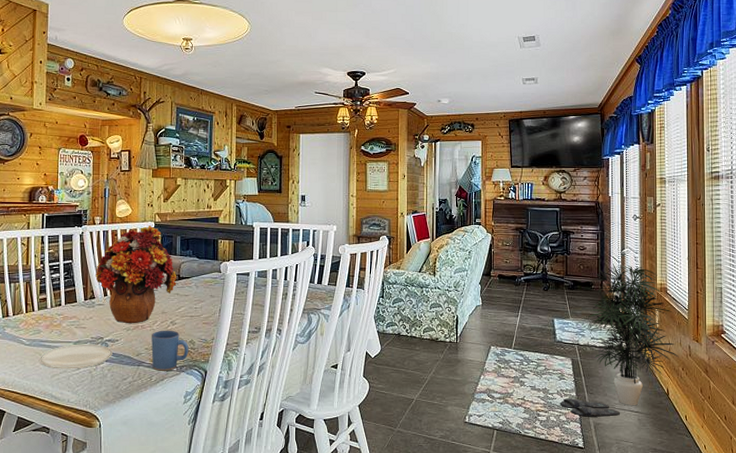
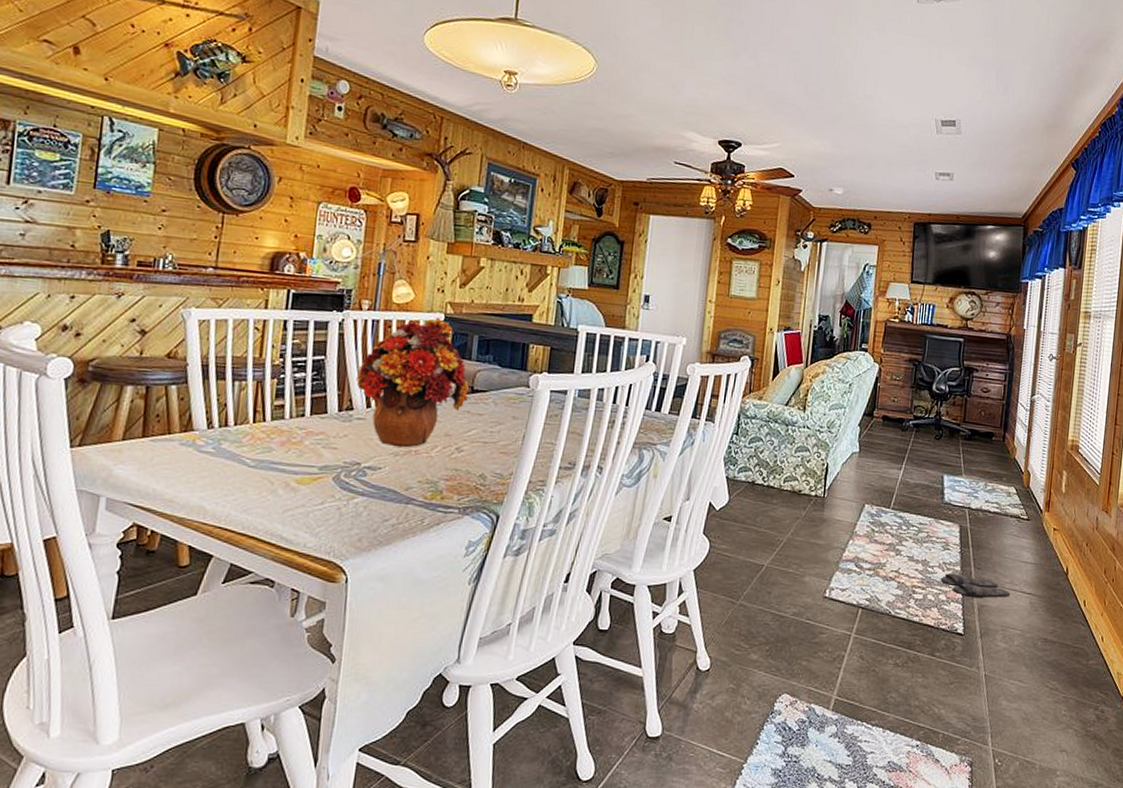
plate: present [38,344,113,369] -> none [266,469,372,504]
mug: present [151,330,189,371] -> none [425,458,478,513]
plant: present [586,263,679,406] -> none [981,412,1084,587]

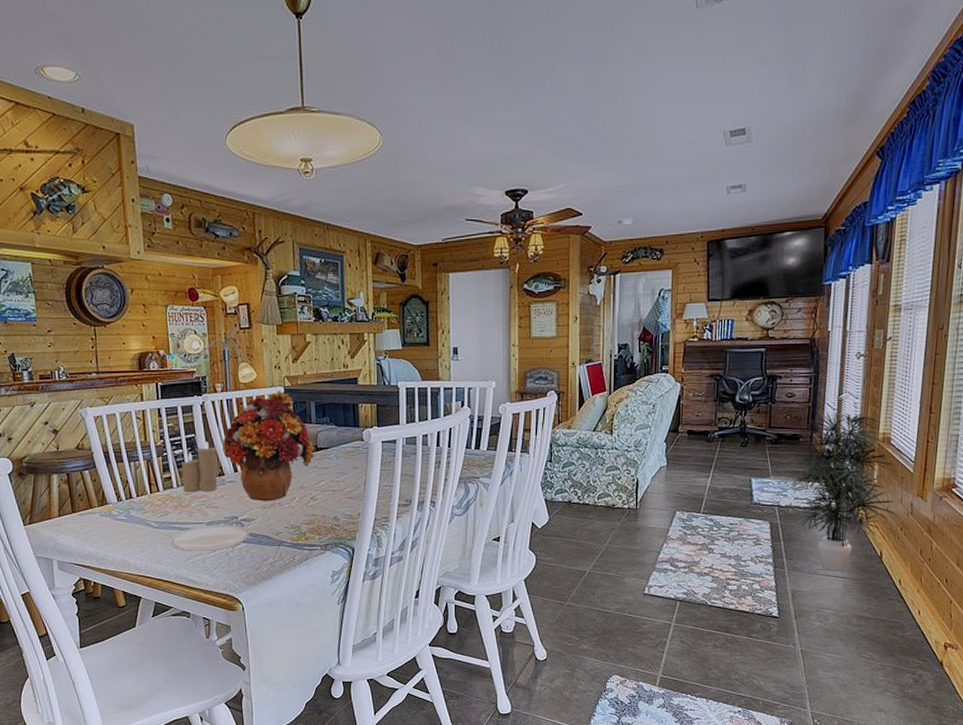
plate: none [266,469,372,504] -> present [170,524,250,552]
candle: none [297,366,348,429] -> present [182,441,218,493]
slippers: present [940,573,1010,598] -> none [753,565,823,584]
plant: none [981,412,1084,587] -> present [789,411,898,571]

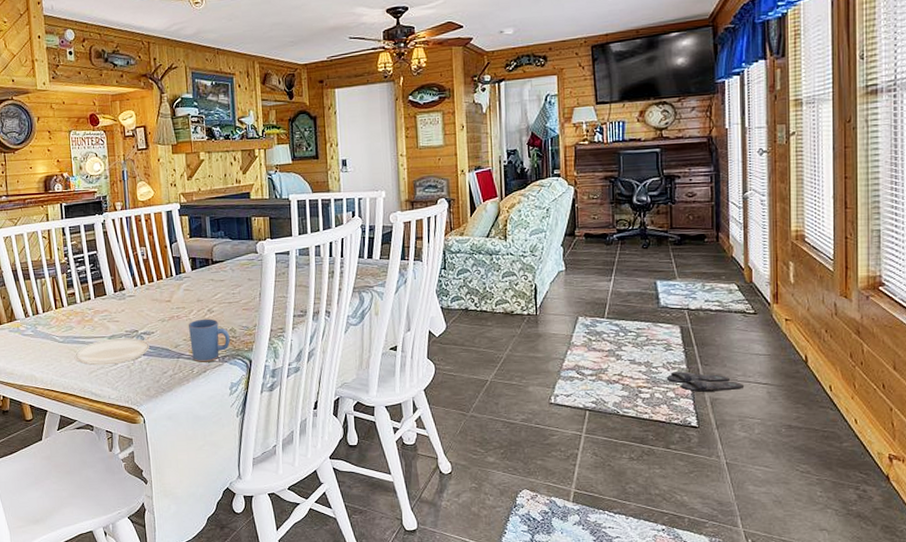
candle: present [182,441,218,493] -> none [84,257,119,308]
flower arrangement: present [222,390,315,502] -> none [122,207,210,315]
mug: none [291,506,333,550] -> present [189,318,230,362]
slippers: none [753,565,823,584] -> present [666,371,743,392]
plant: present [789,411,898,571] -> none [698,210,821,377]

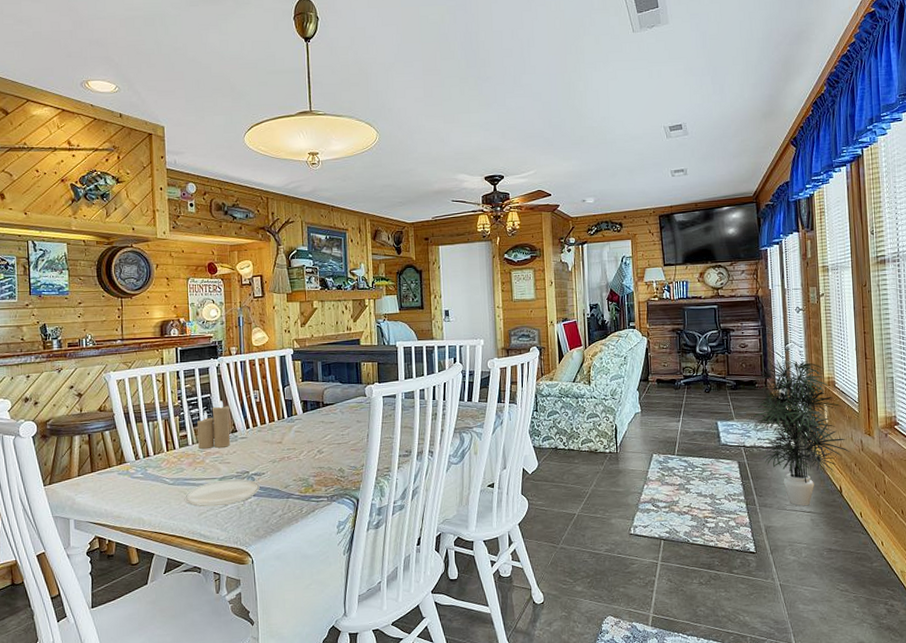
candle: none [84,257,119,308] -> present [197,400,231,450]
mug: present [189,318,230,362] -> none [299,459,339,502]
slippers: present [666,371,743,392] -> none [728,502,791,521]
plant: none [698,210,821,377] -> present [751,359,851,507]

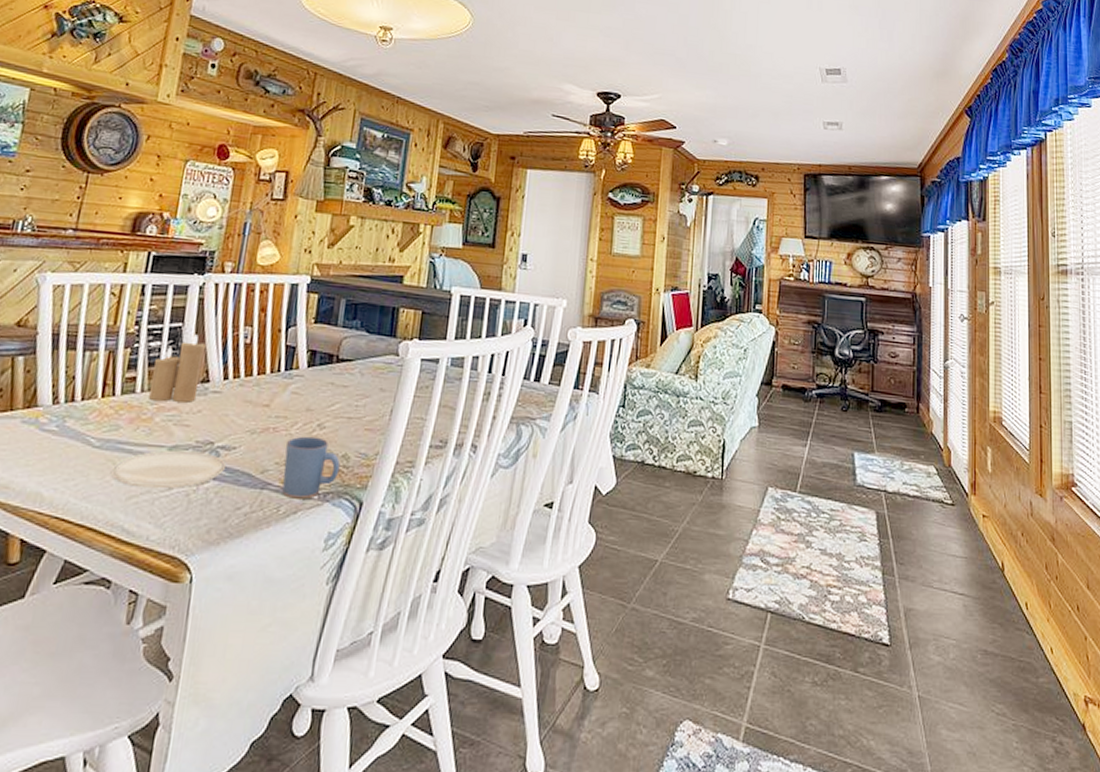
mug: none [299,459,339,502] -> present [282,436,341,499]
plant: present [751,359,851,507] -> none [896,379,1018,586]

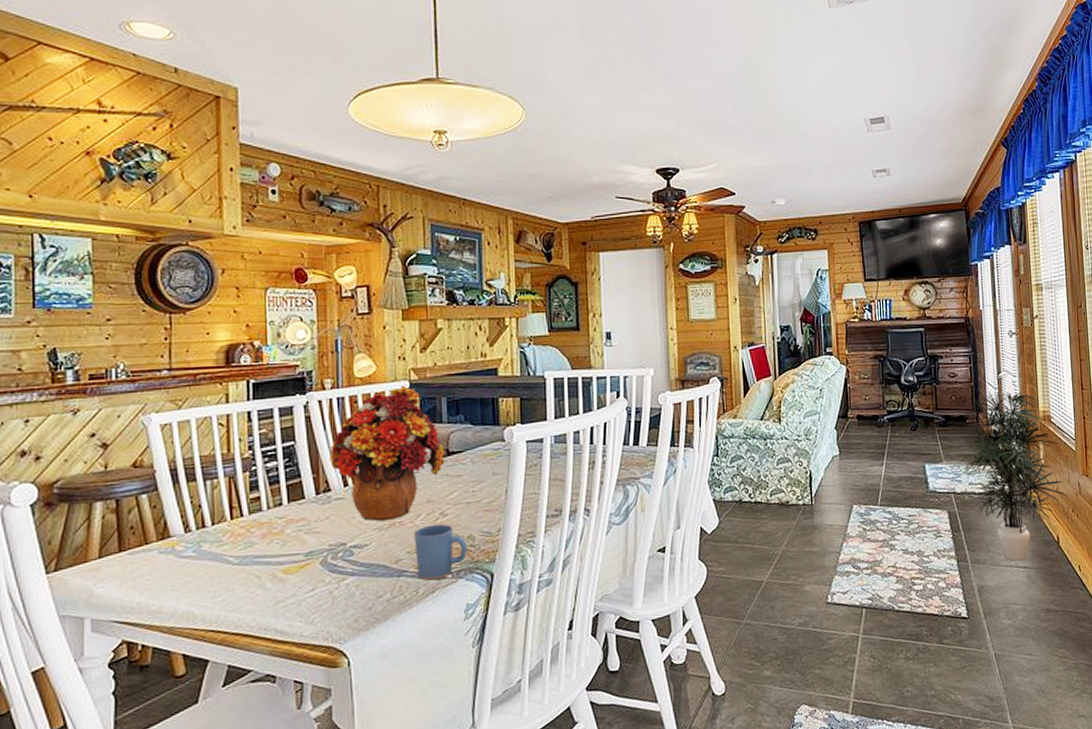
plate: present [110,449,226,489] -> none [254,553,361,594]
candle: present [149,334,206,404] -> none [274,450,322,516]
flower arrangement: none [214,280,335,424] -> present [329,385,445,522]
plant: none [896,379,1018,586] -> present [962,390,1068,561]

